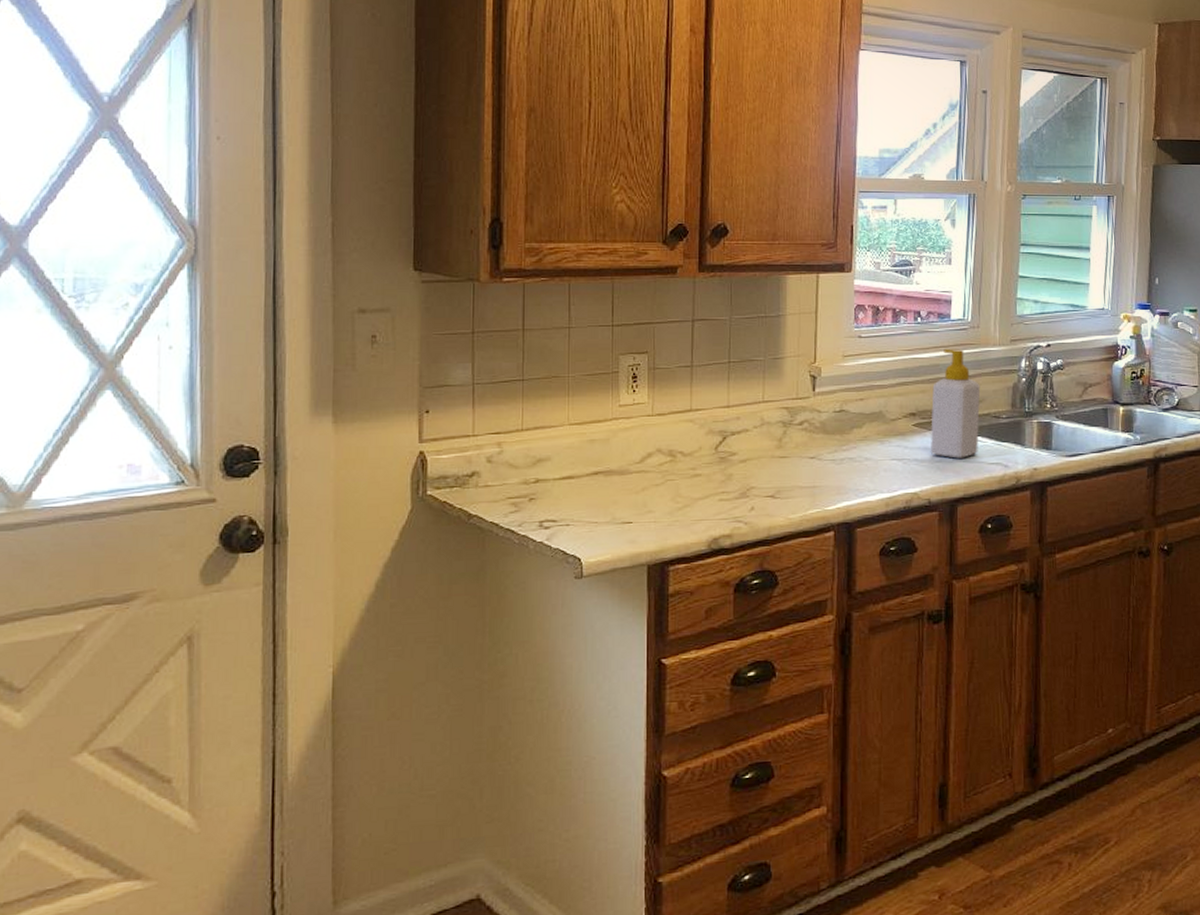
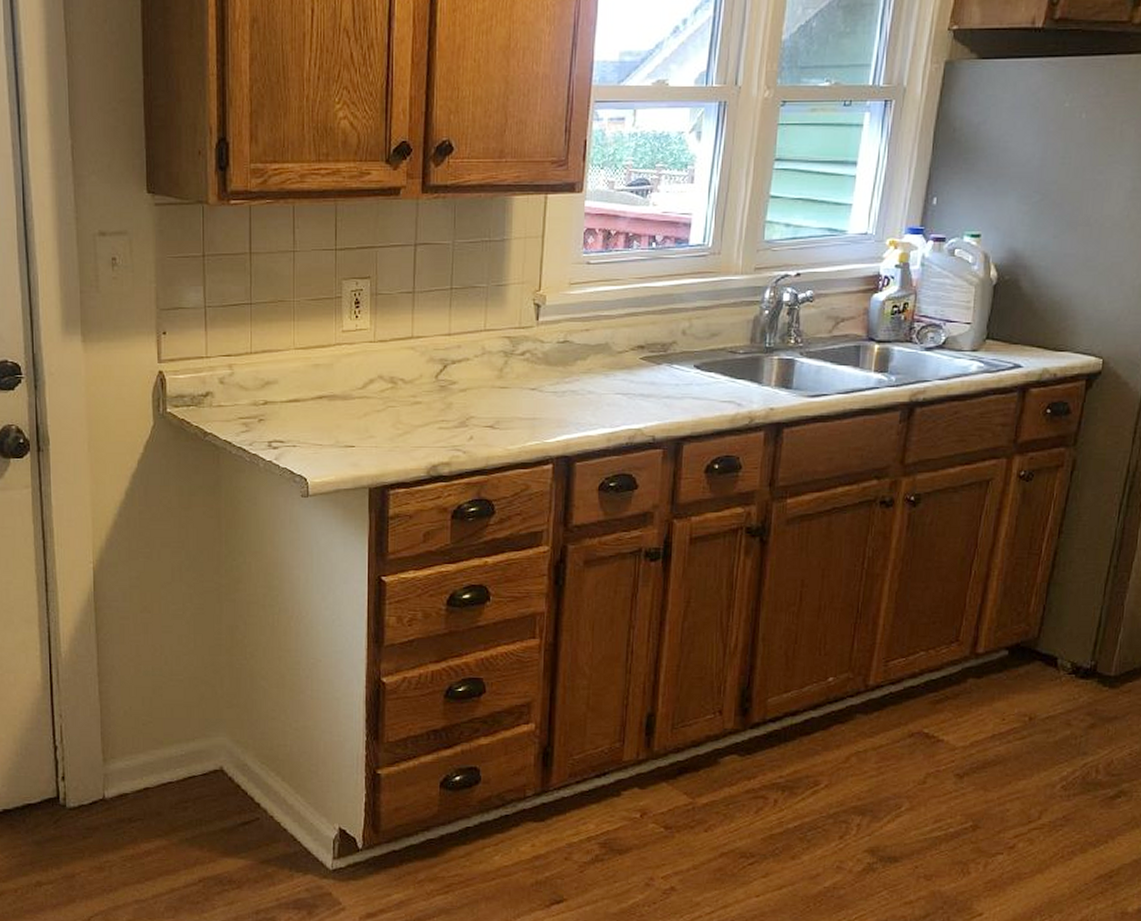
soap bottle: present [931,349,981,459] -> none [658,277,717,395]

